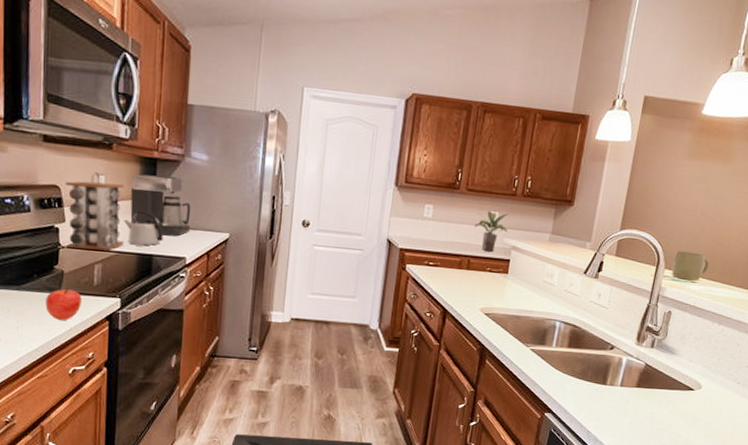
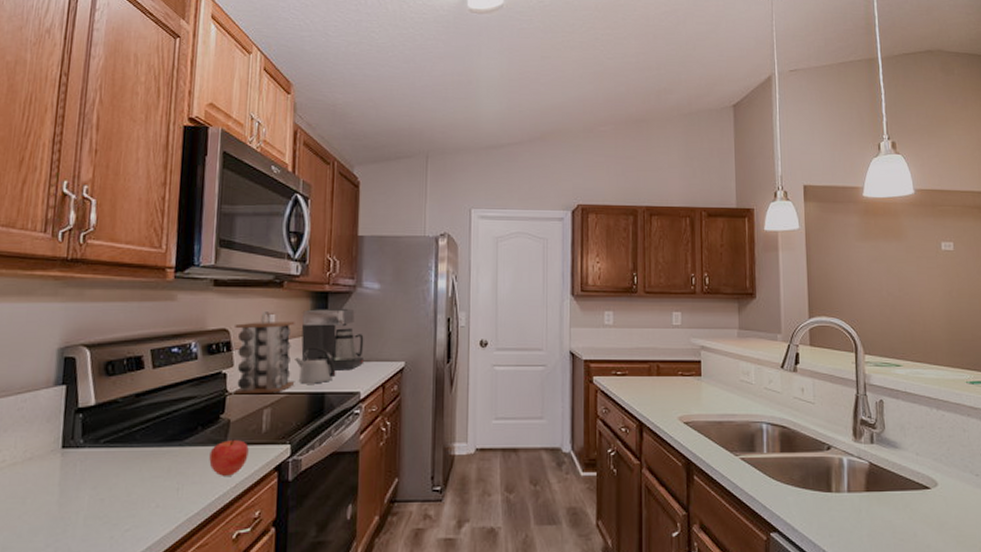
potted plant: present [473,211,508,253] -> none [657,312,694,355]
mug: present [672,251,710,281] -> none [871,334,910,364]

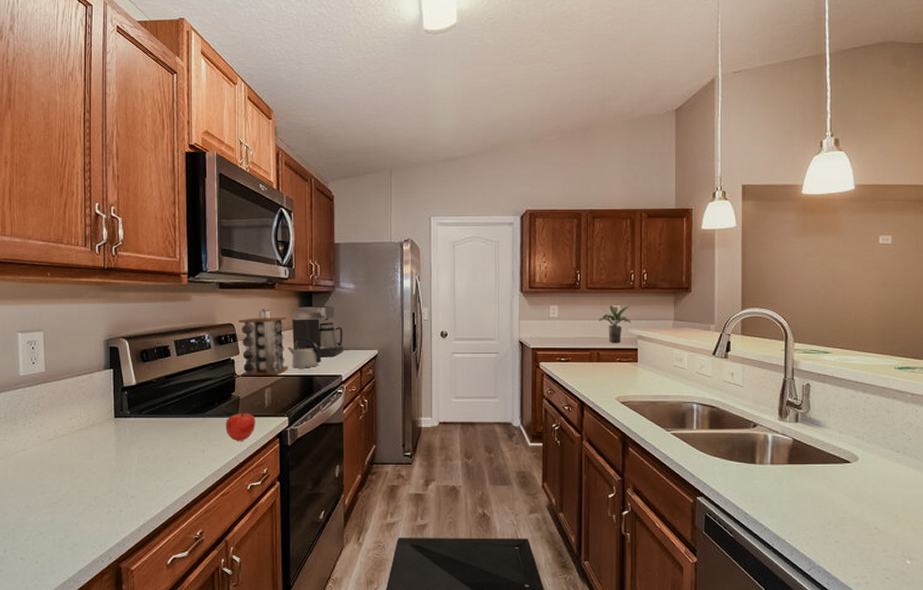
potted plant: none [657,312,694,355] -> present [598,306,632,344]

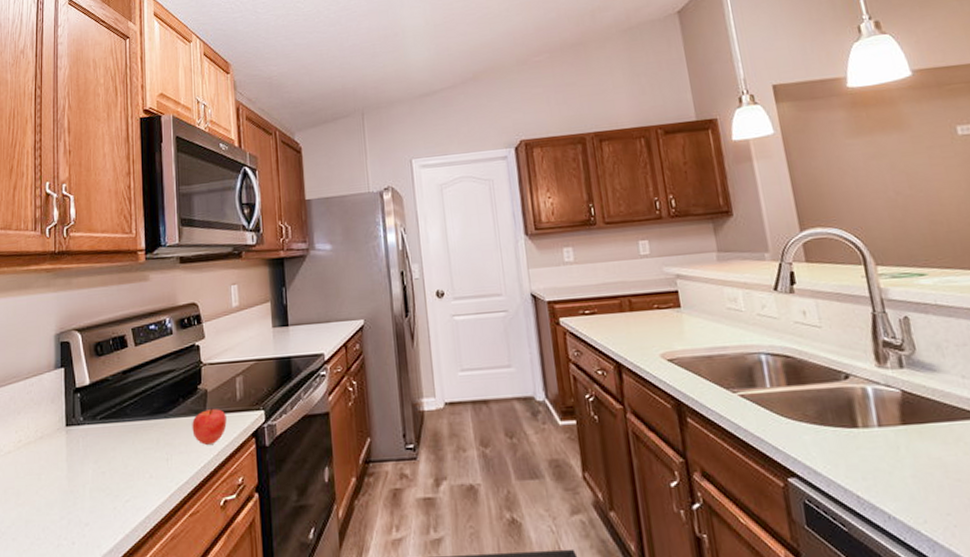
spice rack: present [238,308,289,377] -> none [202,281,262,365]
kettle: present [288,337,321,370] -> none [259,311,299,351]
coffee maker: present [291,305,343,357] -> none [261,272,324,334]
potted plant: present [598,306,632,344] -> none [623,239,665,288]

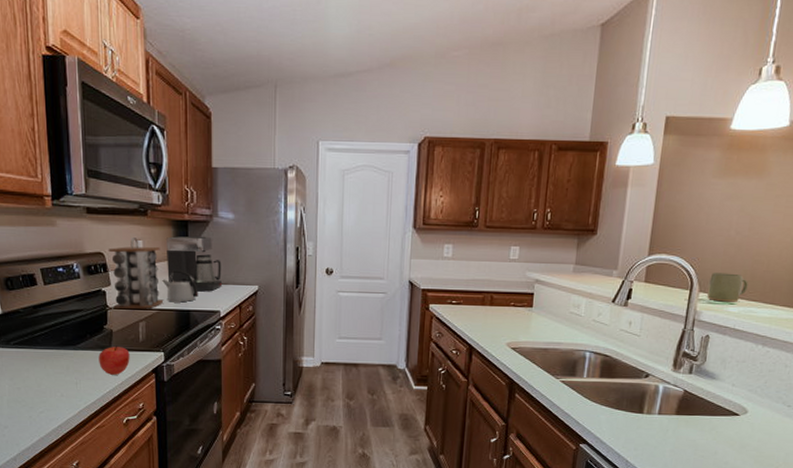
spice rack: none [202,281,262,365] -> present [108,236,164,310]
kettle: none [259,311,299,351] -> present [162,269,198,304]
coffee maker: none [261,272,324,334] -> present [165,236,222,292]
mug: none [882,239,935,274] -> present [707,273,748,302]

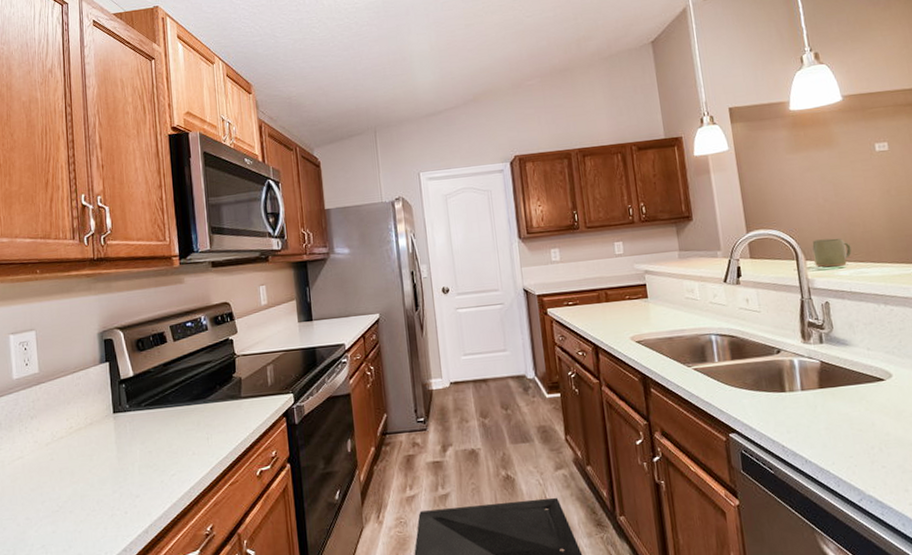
fruit: present [98,346,130,375] -> none [229,393,260,425]
spice rack: present [108,236,164,310] -> none [234,282,290,356]
kettle: present [162,269,198,304] -> none [286,308,323,343]
coffee maker: present [165,236,222,292] -> none [287,273,344,328]

